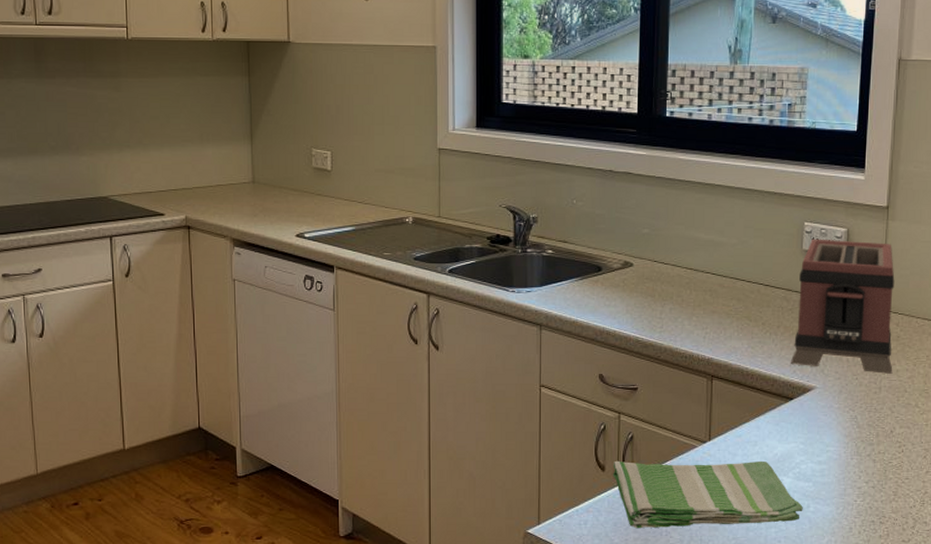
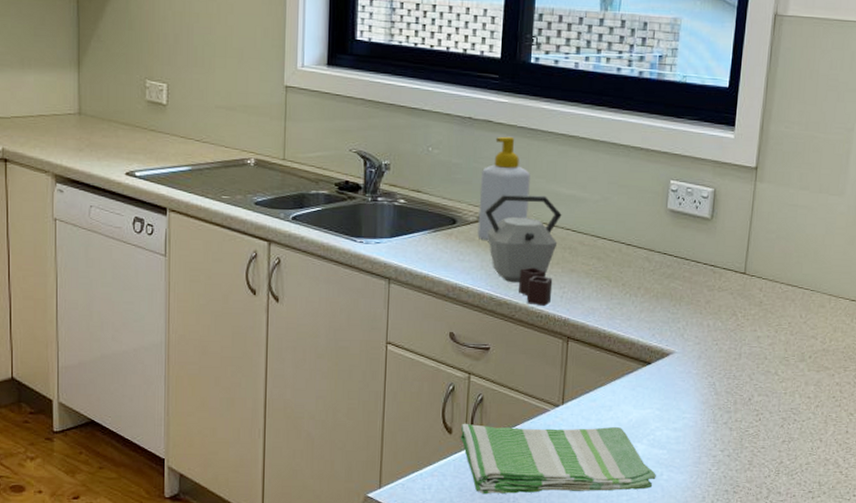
soap bottle: none [622,186,670,287] -> present [477,136,530,241]
kettle: none [627,241,701,346] -> present [484,194,562,306]
toaster: present [791,238,895,375] -> none [650,197,760,341]

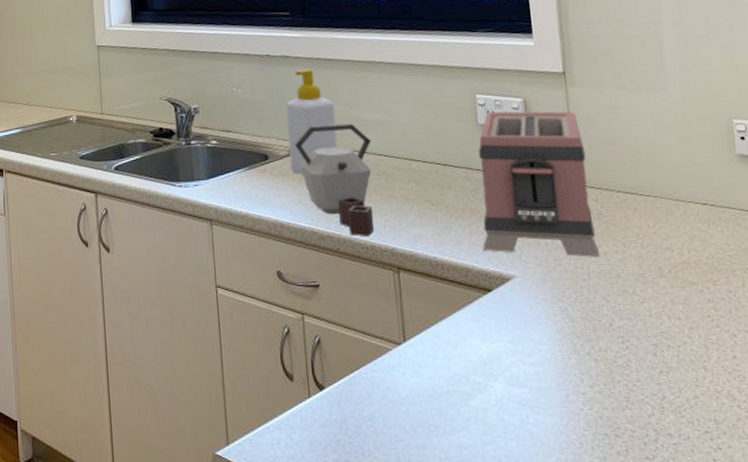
dish towel: present [460,423,656,495] -> none [301,364,522,448]
toaster: none [650,197,760,341] -> present [478,111,601,258]

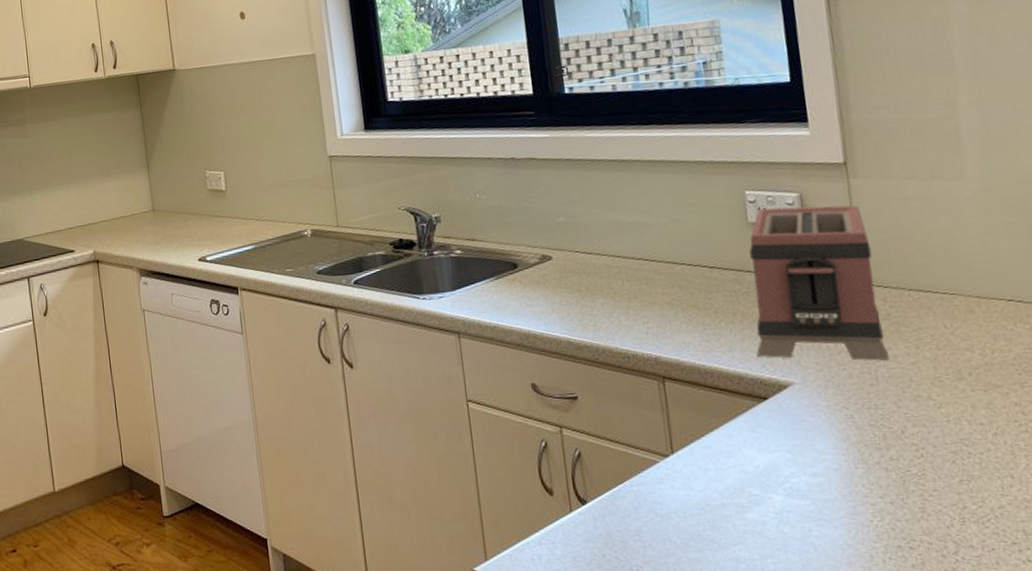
soap bottle: present [286,69,338,174] -> none [534,170,593,282]
kettle: present [294,123,374,237] -> none [544,226,636,346]

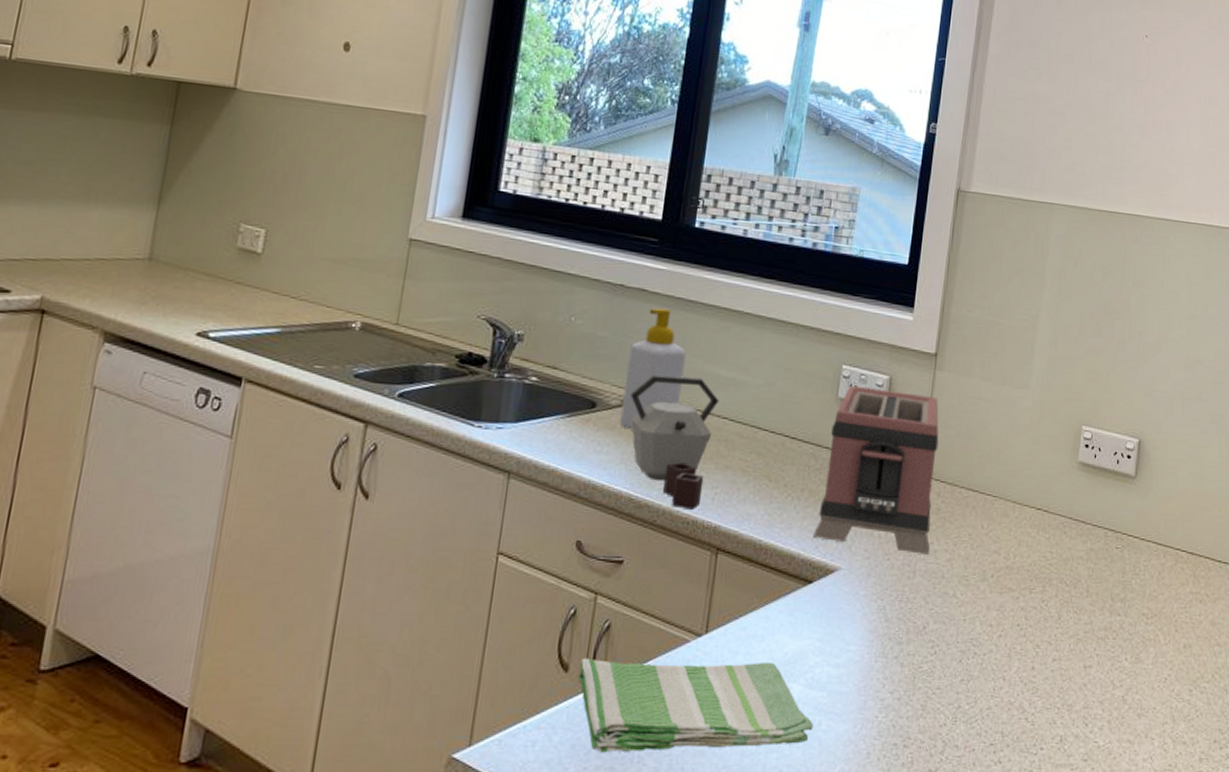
soap bottle: none [534,170,593,282] -> present [619,307,686,430]
kettle: none [544,226,636,346] -> present [629,374,719,510]
dish towel: none [562,475,804,563] -> present [577,657,813,753]

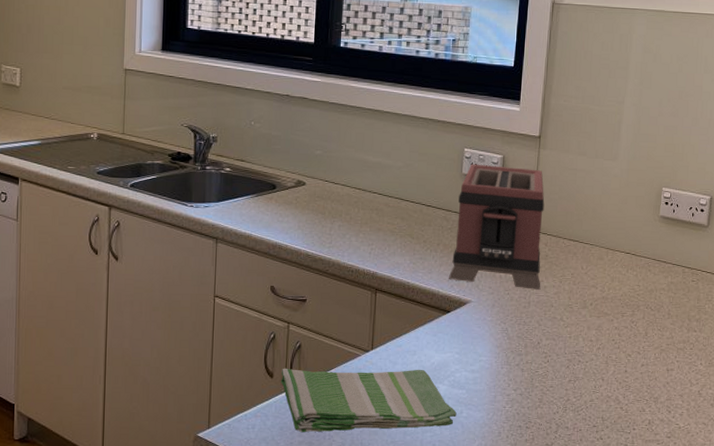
soap bottle: present [619,307,686,430] -> none [295,111,341,204]
kettle: present [629,374,719,510] -> none [300,162,369,261]

